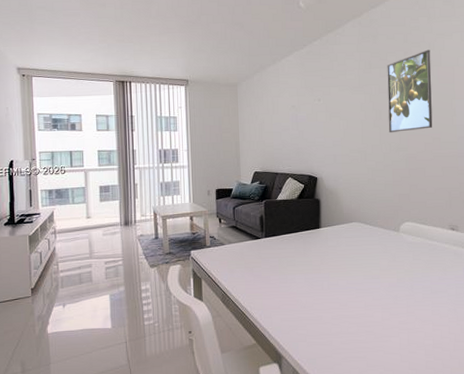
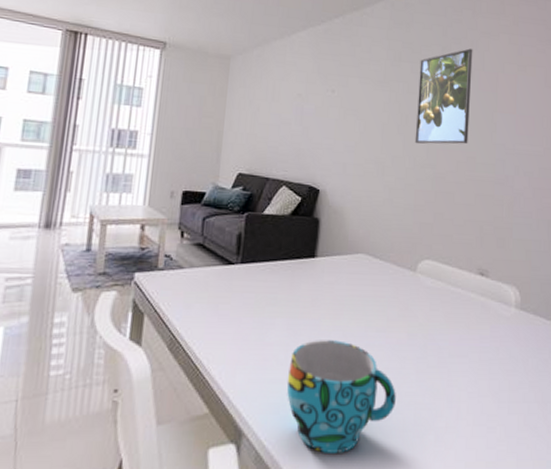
cup: none [309,287,393,367] -> present [286,340,396,453]

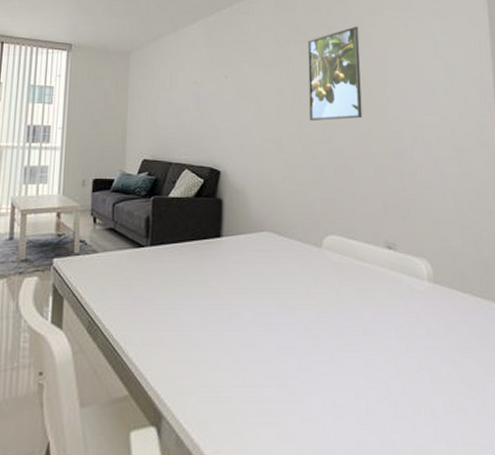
cup: present [286,340,396,453] -> none [202,319,313,436]

